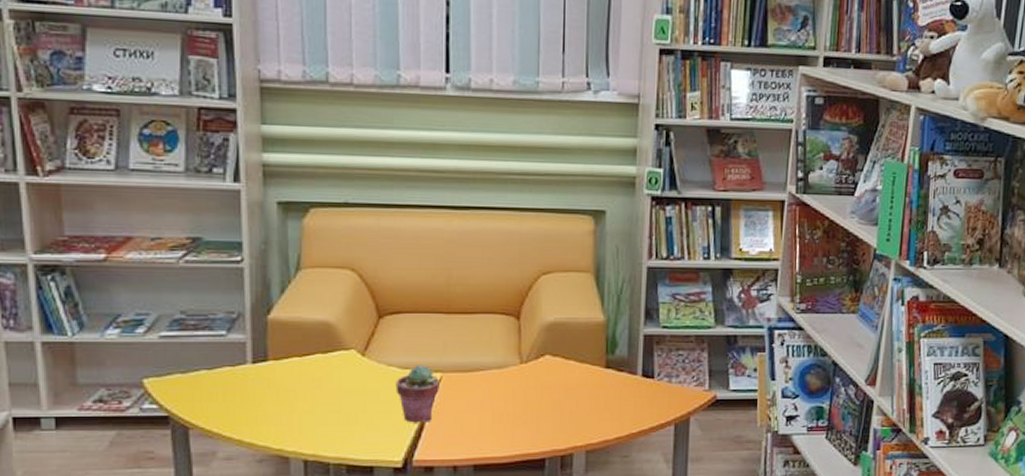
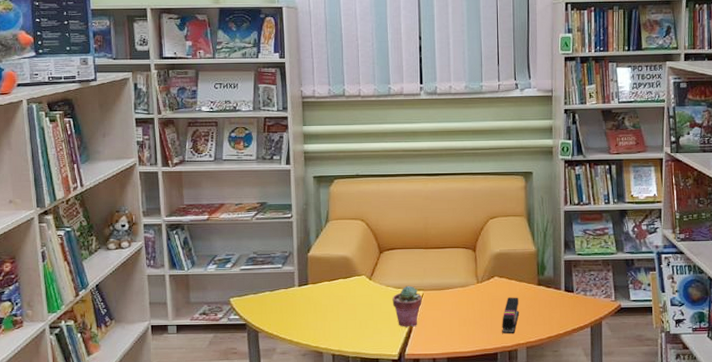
stapler: none [553,383,579,434] -> present [502,297,520,334]

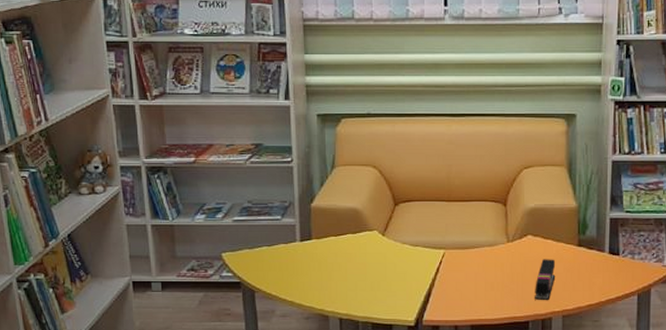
potted succulent: present [392,285,422,327] -> none [408,243,443,290]

